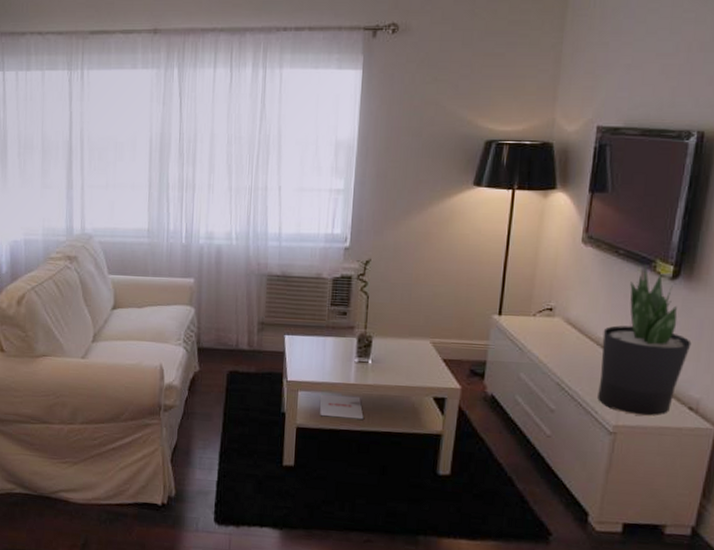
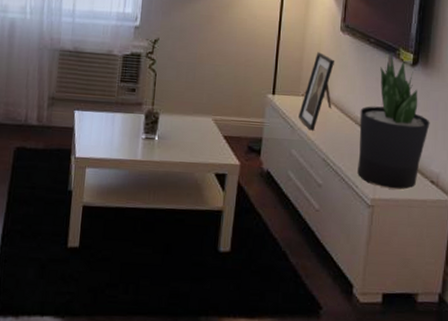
magazine: present [319,394,364,420] -> none [106,171,150,197]
picture frame: none [527,267,575,353] -> present [297,52,335,131]

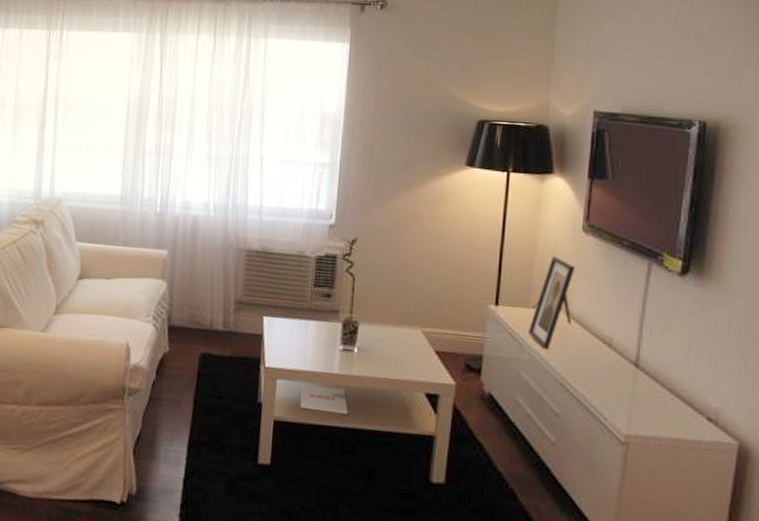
magazine: none [106,171,150,197] -> present [299,384,349,415]
planter: present [357,52,430,190] -> none [606,258,706,427]

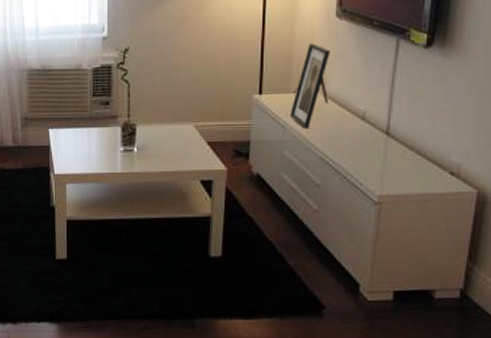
magazine: present [299,384,349,415] -> none [88,185,133,208]

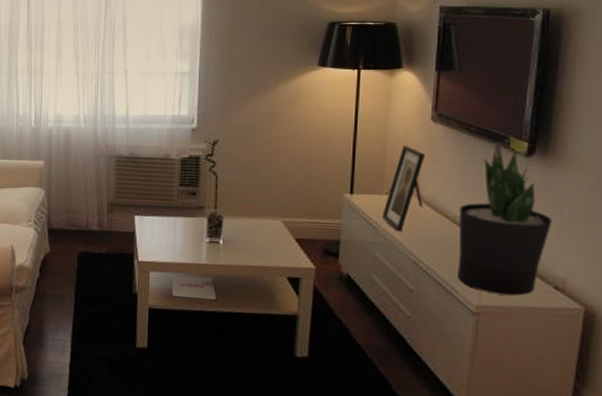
magazine: none [88,185,133,208] -> present [171,274,217,300]
planter: none [361,34,449,184] -> present [458,141,553,296]

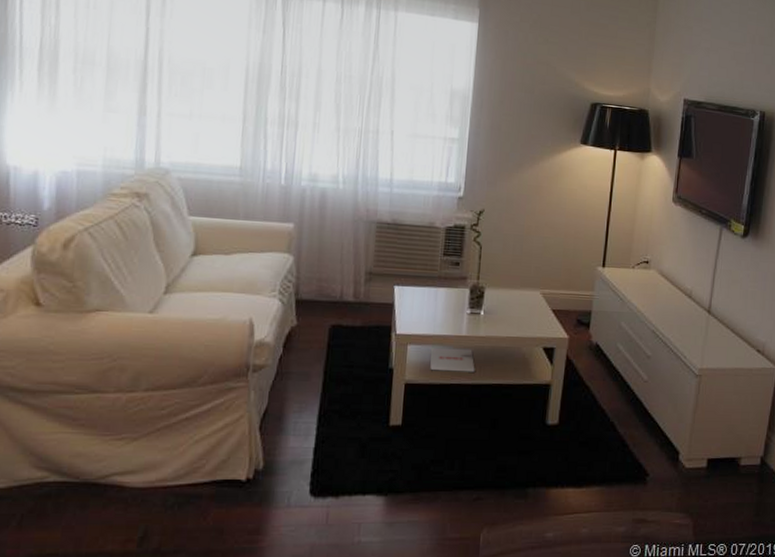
picture frame: present [381,145,426,232] -> none [627,223,667,303]
planter: present [458,141,553,296] -> none [686,223,758,359]

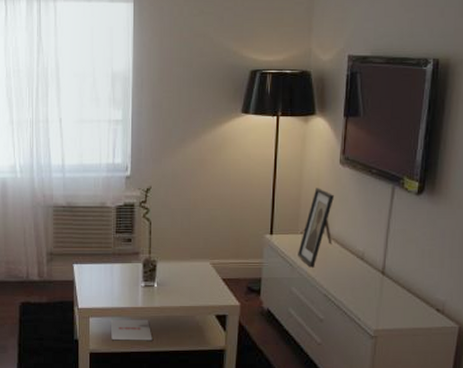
picture frame: none [627,223,667,303] -> present [297,188,335,268]

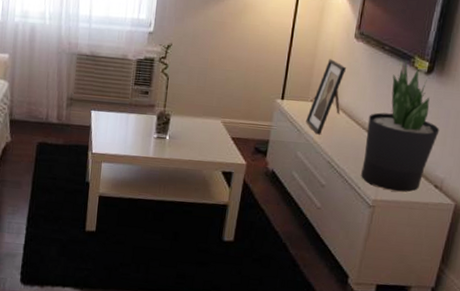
magazine: present [110,319,153,341] -> none [120,166,160,190]
planter: none [360,182,436,319] -> present [361,60,440,193]

